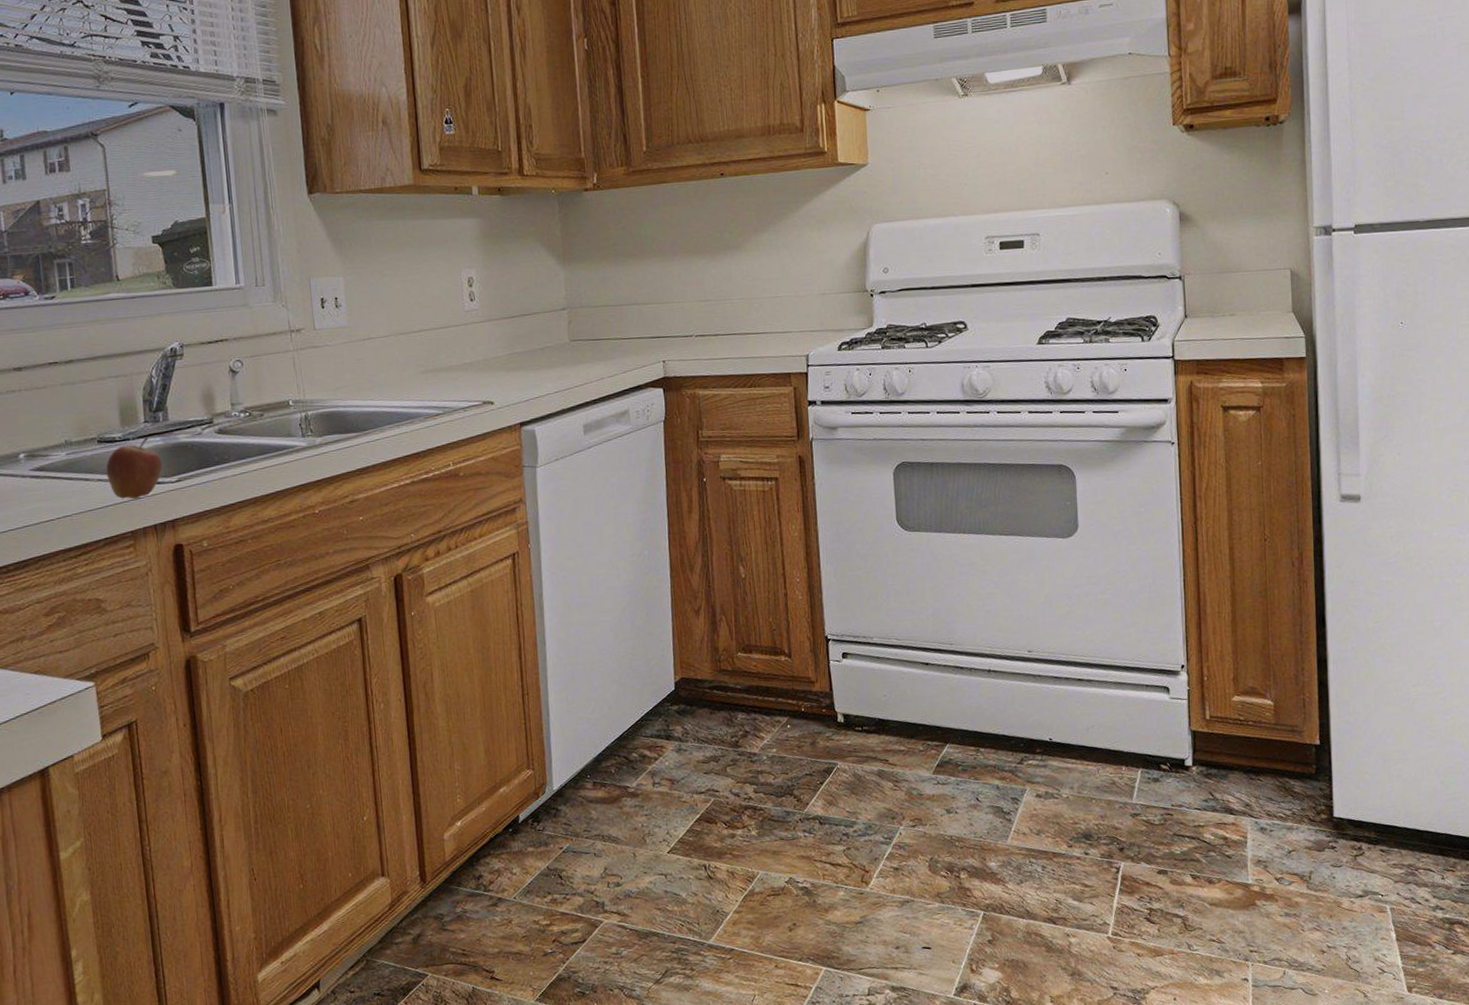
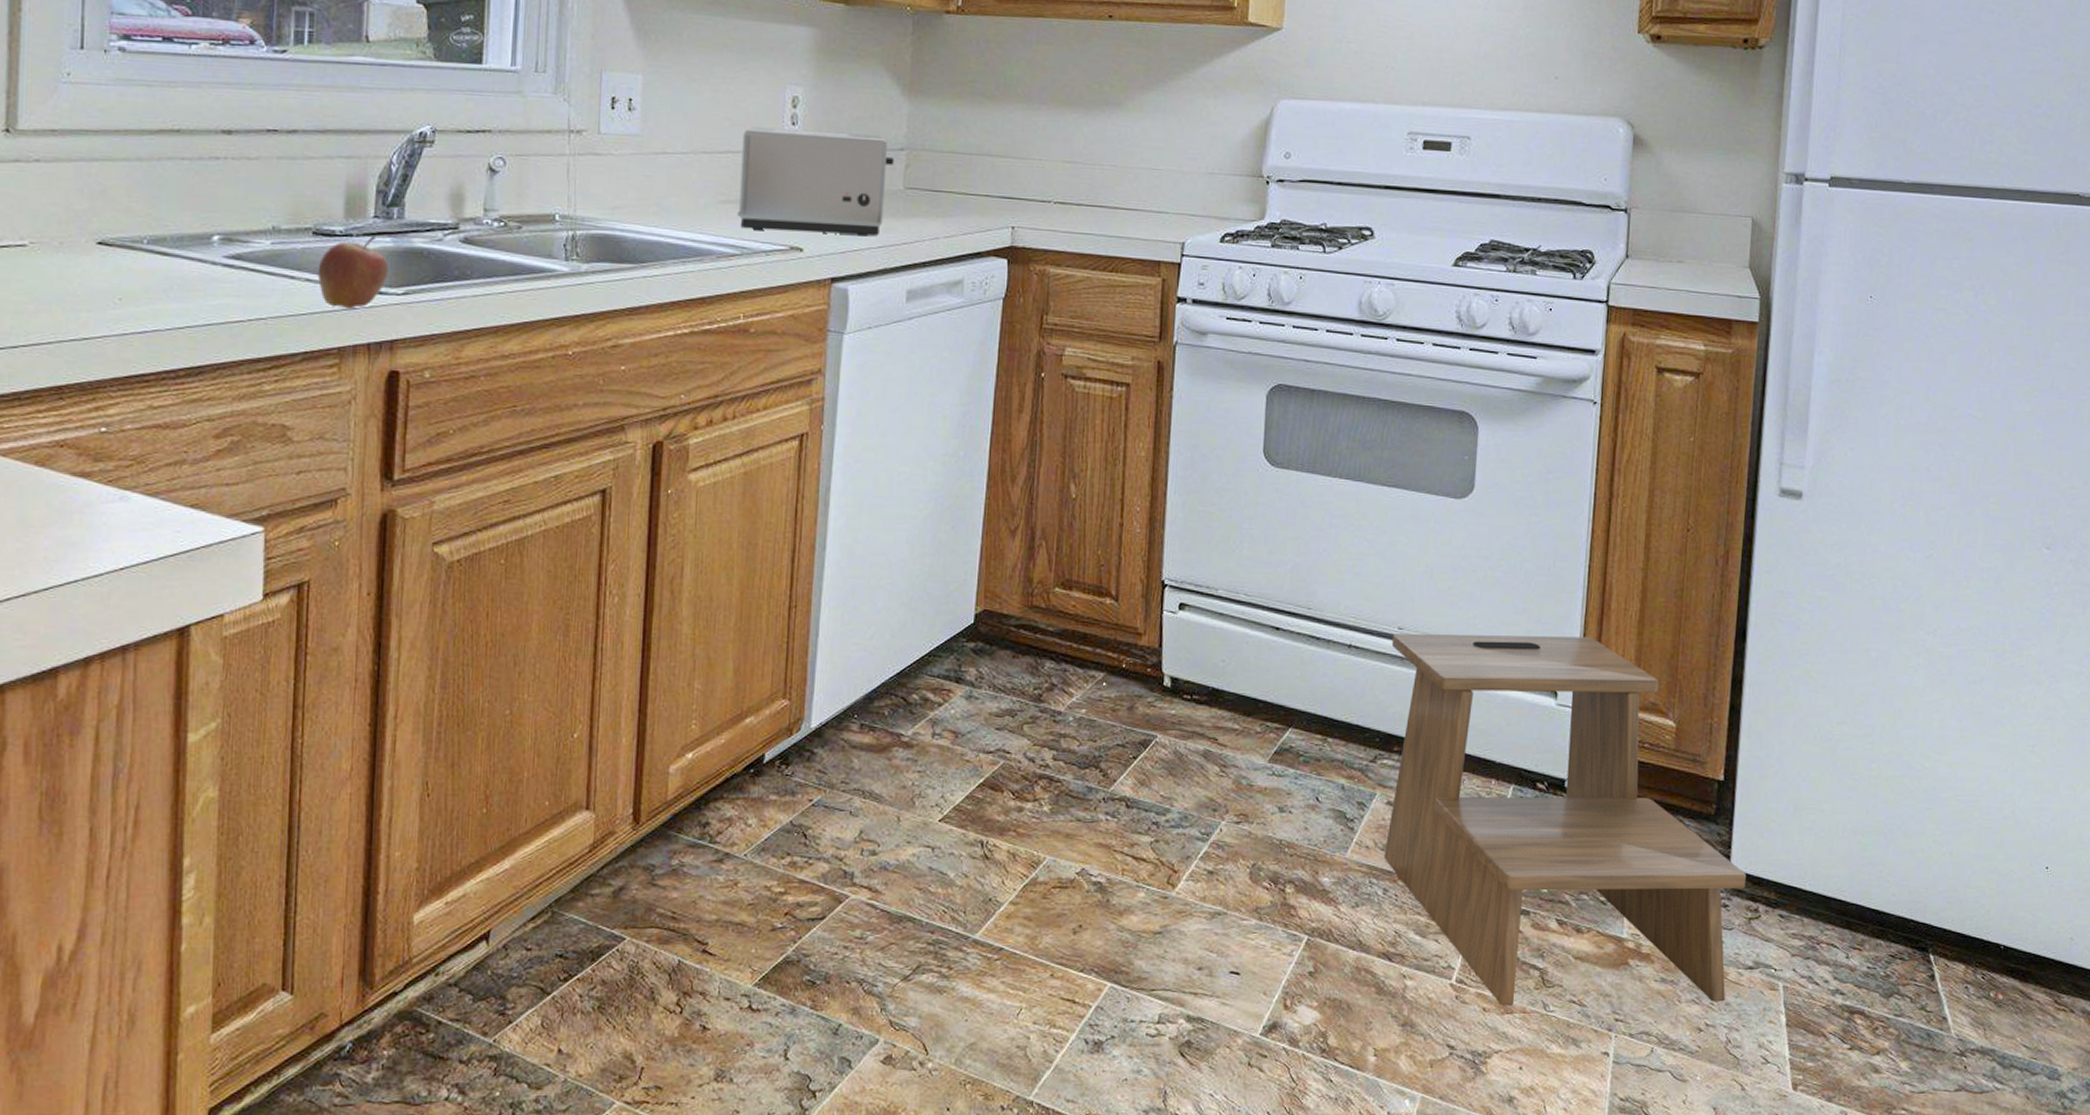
toaster: none [431,300,558,392] -> present [737,126,894,237]
step stool: none [1024,639,1349,950] -> present [1383,634,1747,1006]

